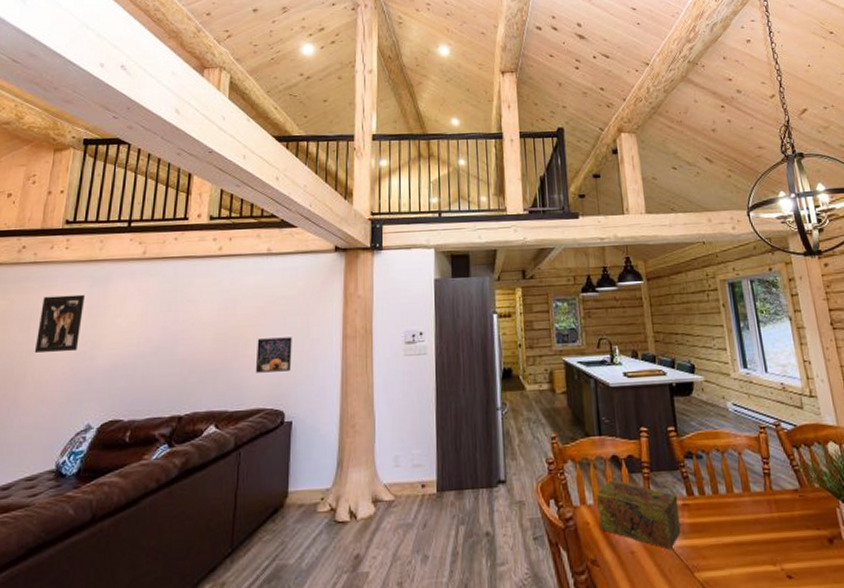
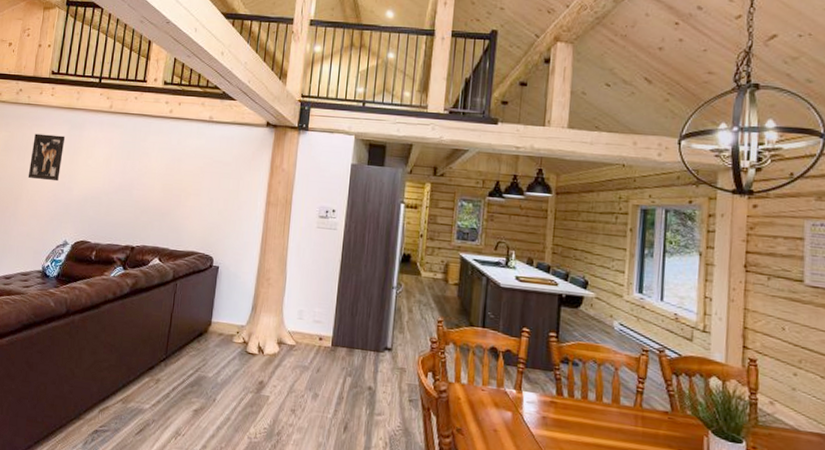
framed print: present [255,337,292,373] -> none [192,194,224,225]
cereal box: present [596,479,682,549] -> none [469,367,547,436]

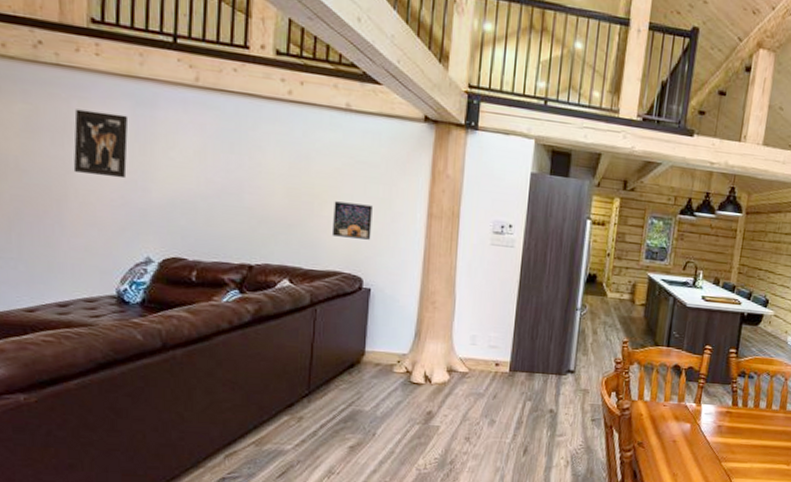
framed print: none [192,194,224,225] -> present [331,201,372,240]

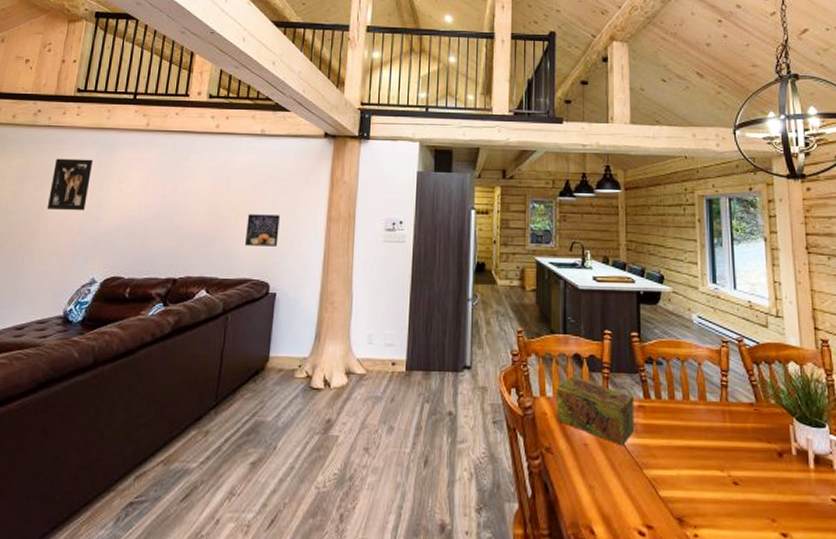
cereal box: none [651,384,724,443] -> present [555,376,635,445]

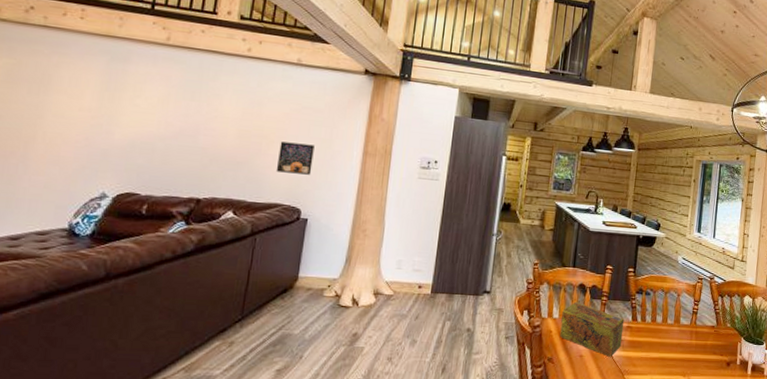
wall art: present [46,158,94,211] -> none [44,63,103,123]

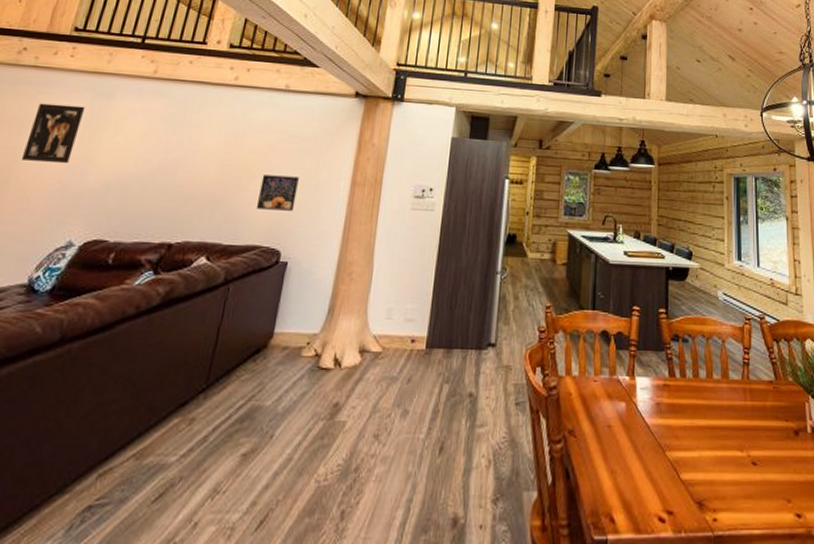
wall art: none [44,63,103,123] -> present [21,103,86,164]
cereal box: present [560,302,625,357] -> none [581,354,660,427]

